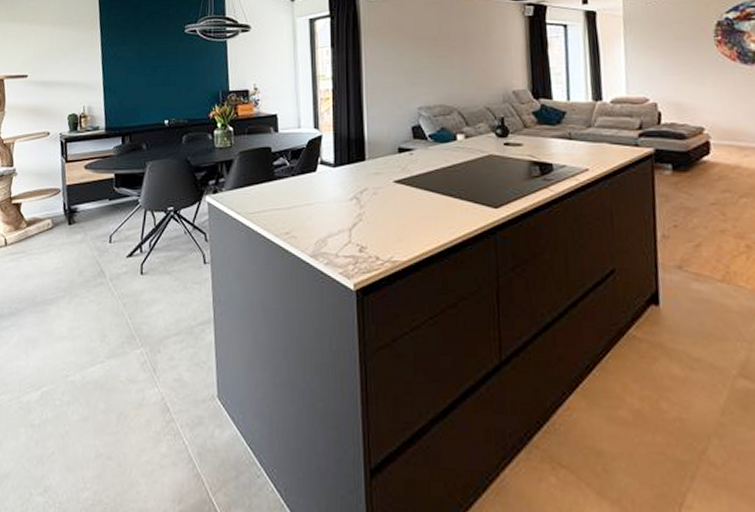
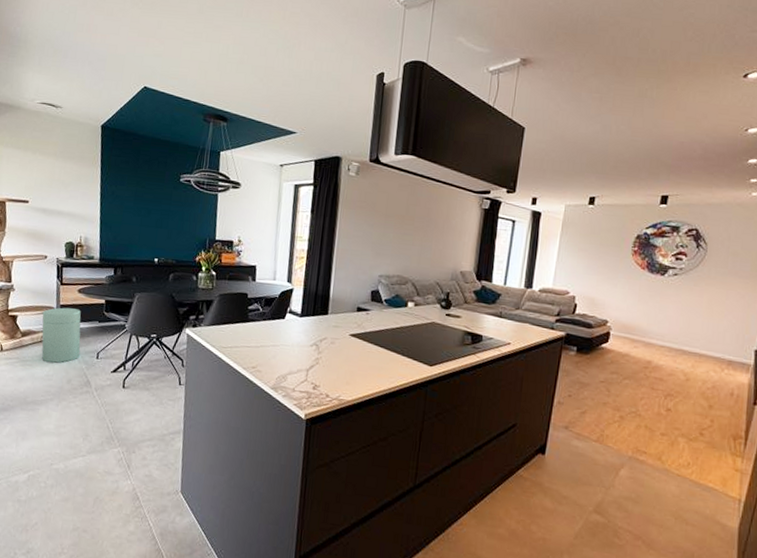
trash can: none [47,188,91,253] -> present [41,307,81,363]

